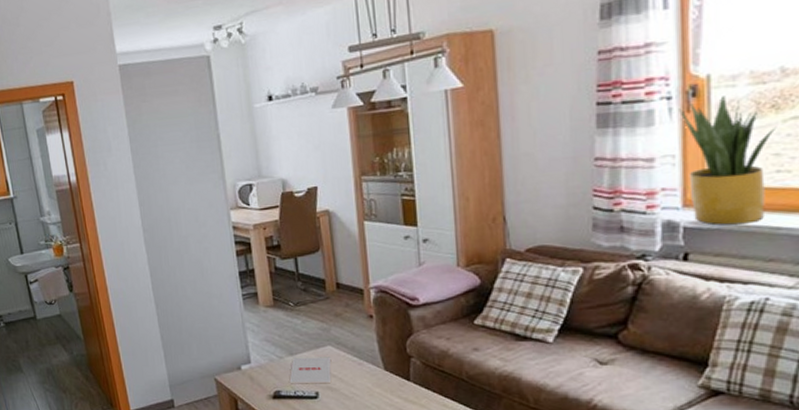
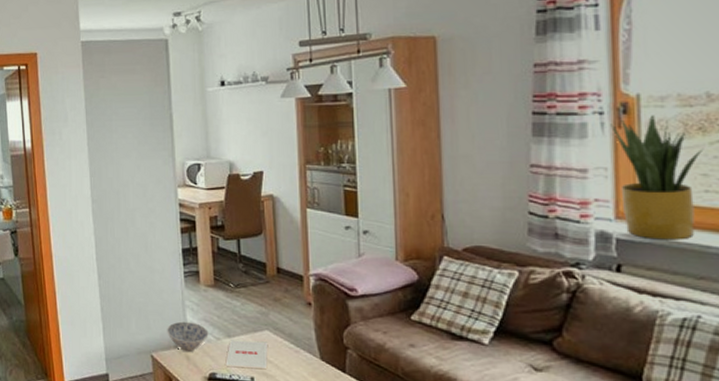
bowl: none [229,343,271,372] -> present [167,321,209,352]

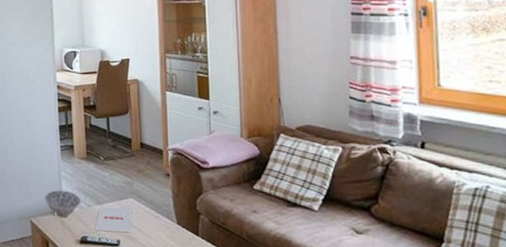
planter: present [610,115,704,240] -> none [414,17,488,122]

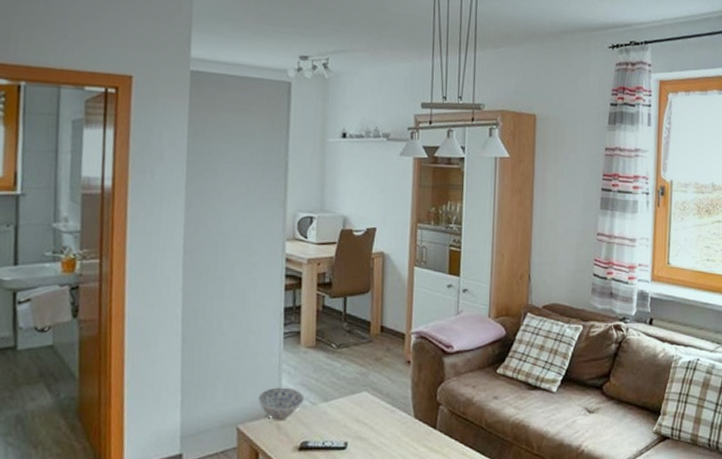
magazine: present [95,206,133,233] -> none [319,403,365,434]

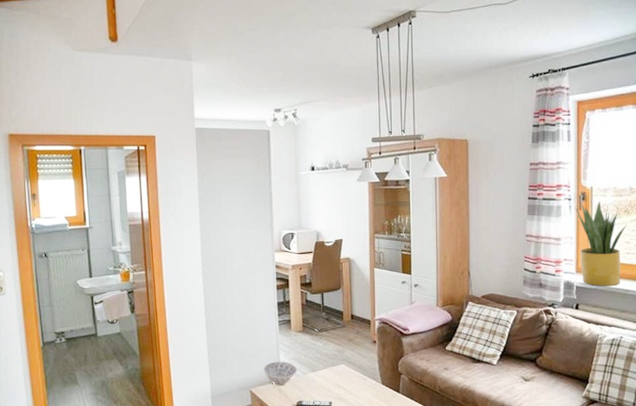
planter: none [653,198,708,298] -> present [575,201,628,286]

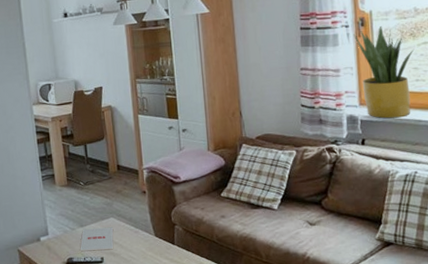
bowl: present [264,361,297,385] -> none [30,217,65,243]
magazine: none [310,373,343,396] -> present [80,227,114,252]

